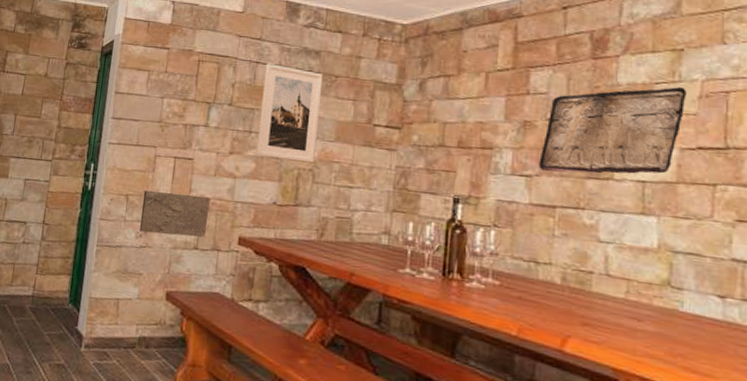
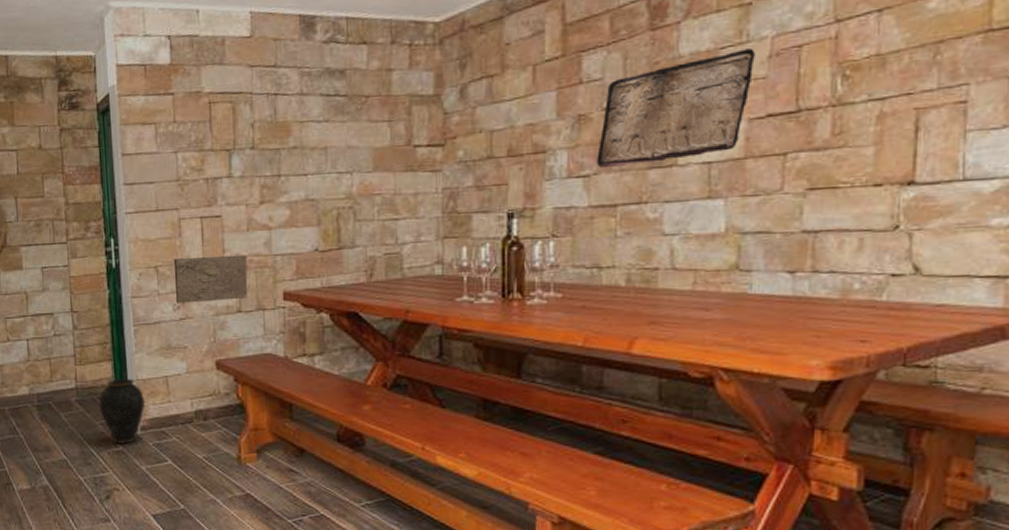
vase: none [50,293,95,359] -> present [98,378,145,444]
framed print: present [256,64,323,163] -> none [285,93,353,201]

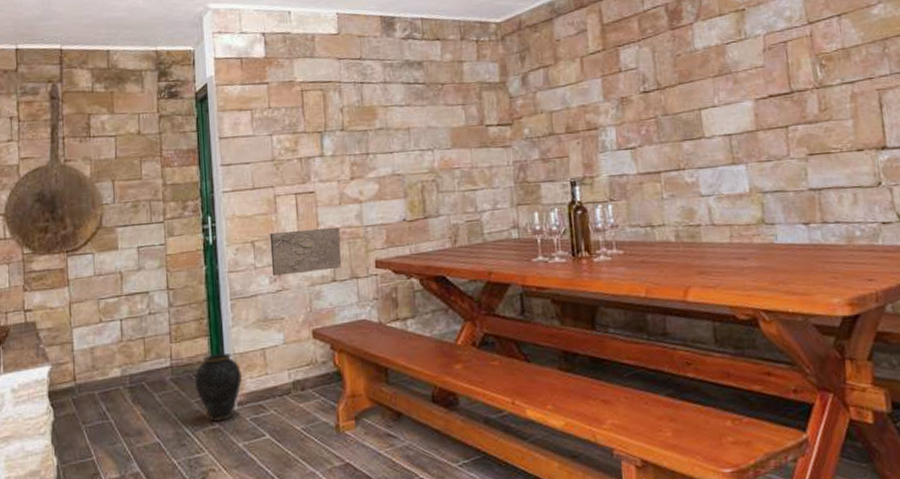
stone relief: present [597,48,755,169] -> none [639,44,754,142]

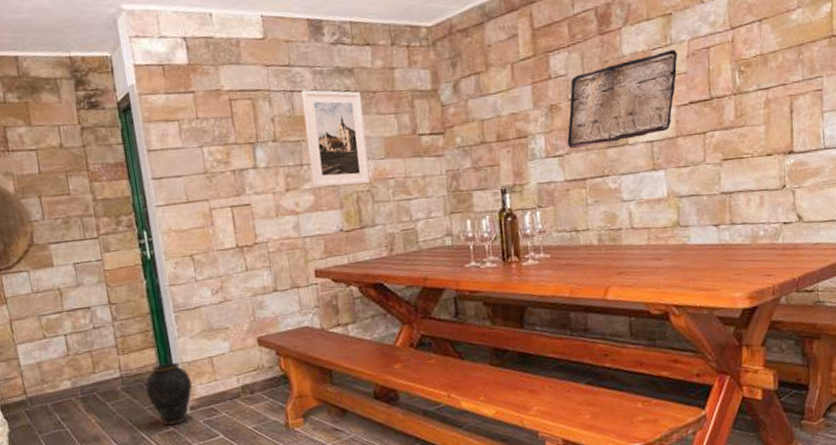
decorative slab: present [269,227,342,276] -> none [208,238,282,288]
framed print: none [371,82,436,176] -> present [301,90,370,188]
stone relief: none [639,44,754,142] -> present [567,49,678,149]

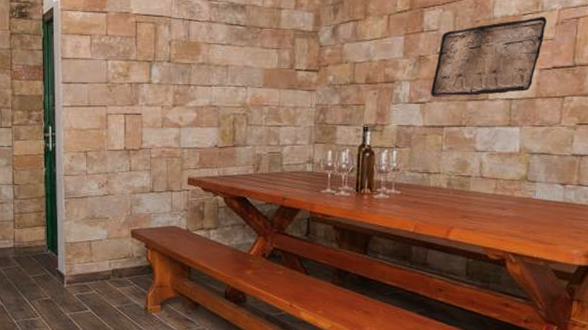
vase: present [145,362,192,426] -> none [32,241,72,295]
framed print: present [301,90,370,188] -> none [197,20,250,108]

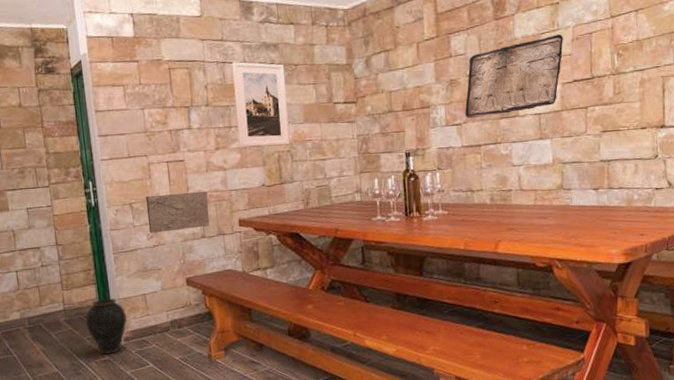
vase: none [32,241,72,295] -> present [85,298,127,355]
decorative slab: none [100,145,160,183] -> present [145,191,210,233]
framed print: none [197,20,250,108] -> present [232,62,290,147]

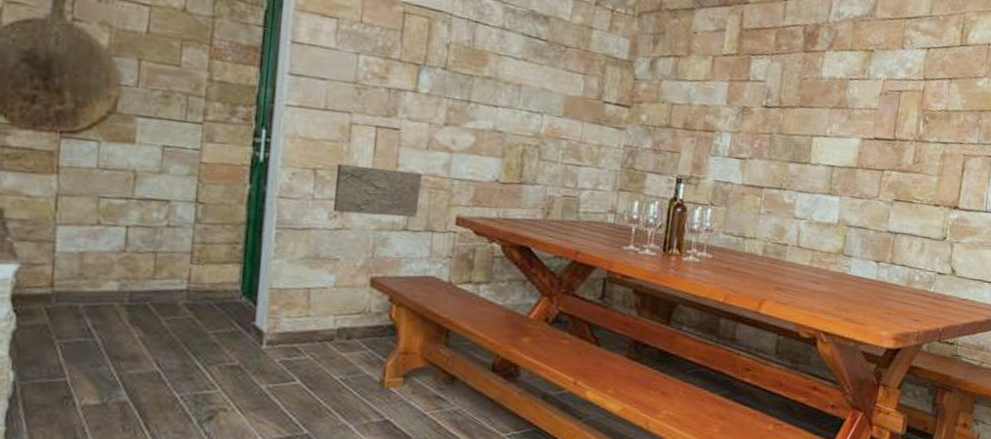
vase: present [85,298,127,355] -> none [215,284,278,359]
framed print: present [232,62,290,147] -> none [476,25,552,139]
stone relief: present [465,34,563,119] -> none [752,83,872,160]

